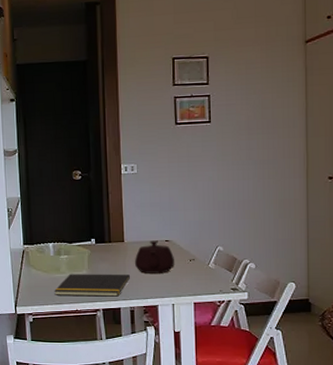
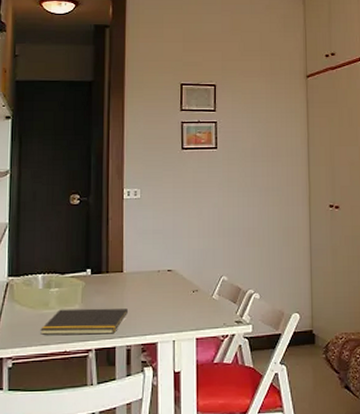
teapot: present [134,240,174,273] -> none [133,270,176,307]

